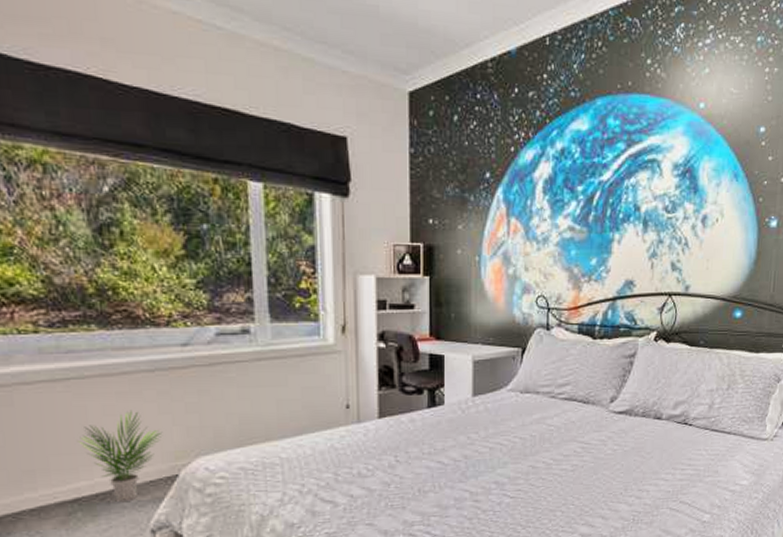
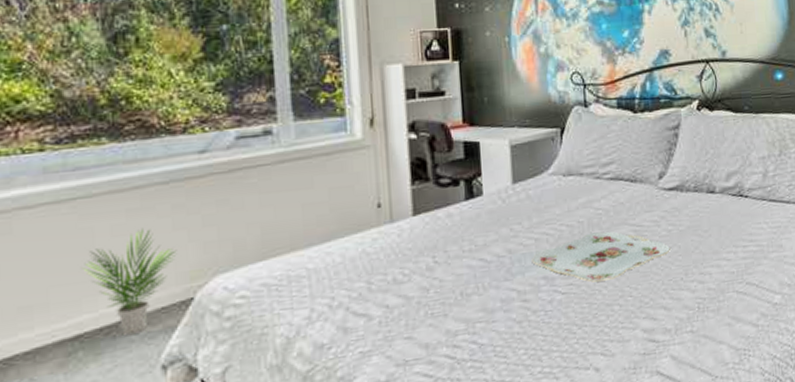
serving tray: none [485,446,614,490] -> present [531,231,670,282]

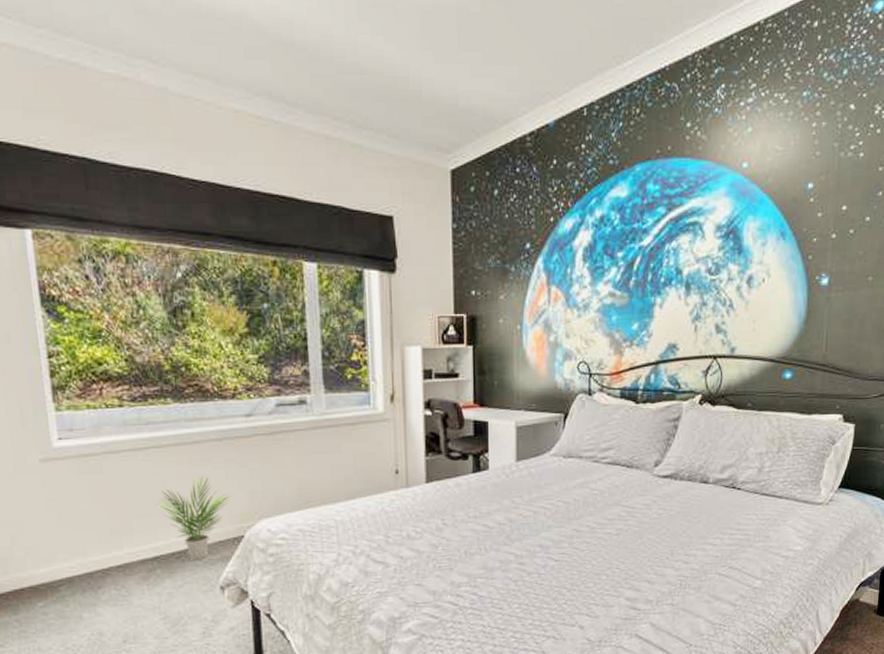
serving tray: present [531,231,670,282] -> none [529,510,659,553]

